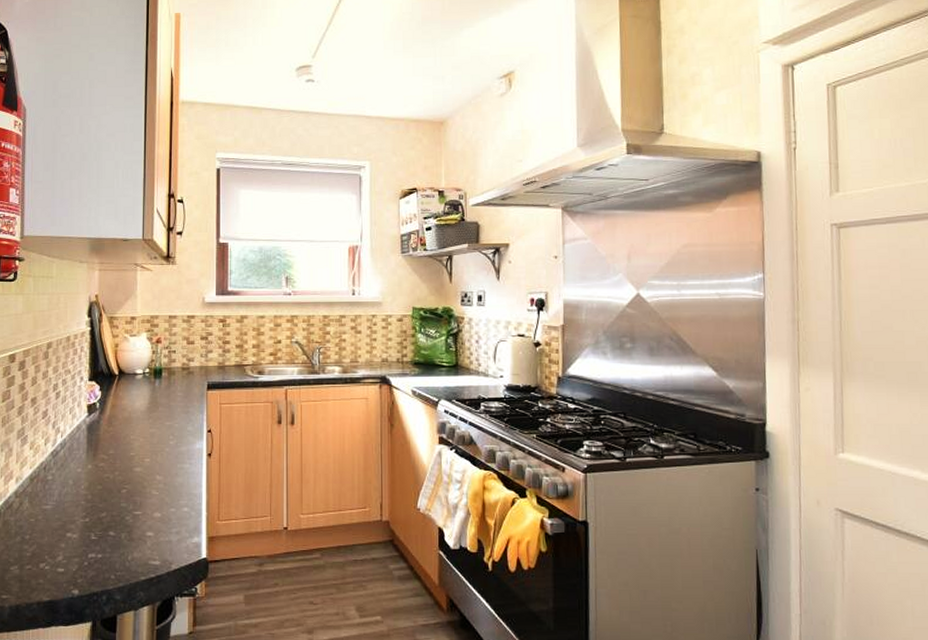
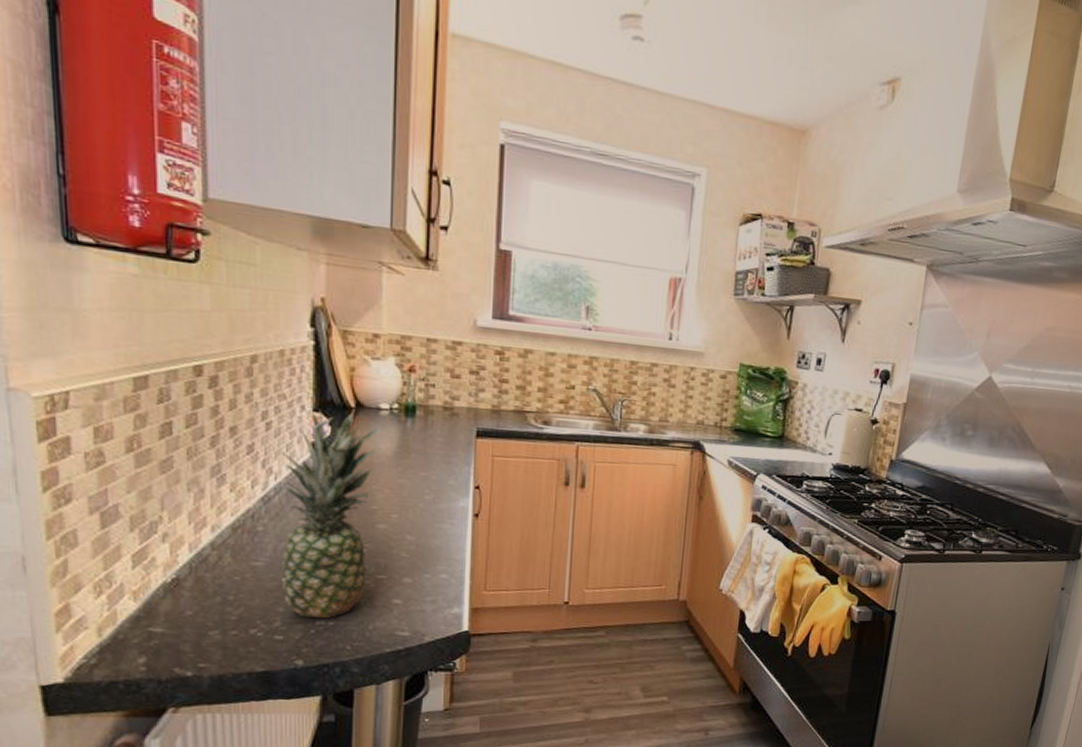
fruit: none [63,379,138,552] -> present [280,409,383,619]

